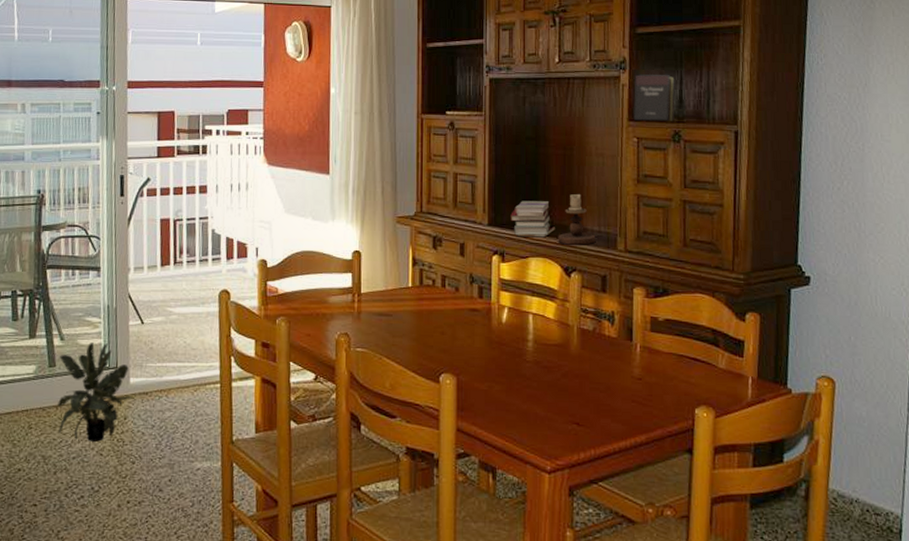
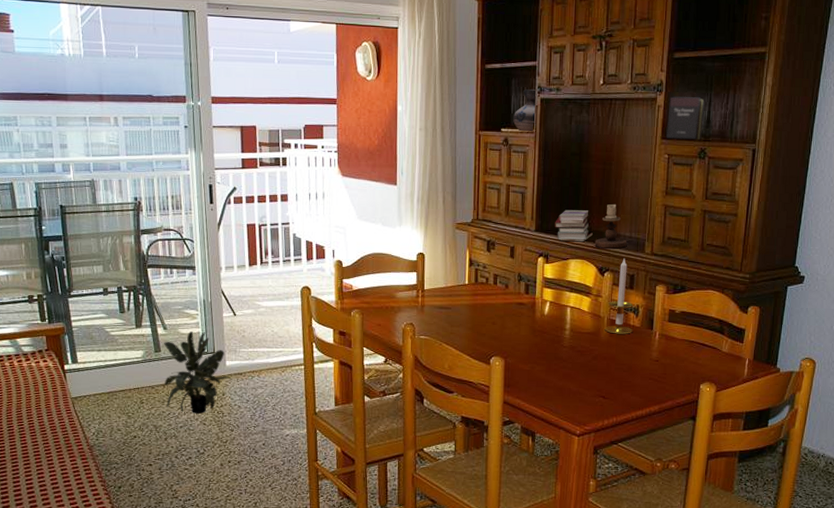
ceramic jug: none [458,69,483,116] -> present [512,89,535,133]
candle: none [574,256,608,347] -> present [604,258,634,334]

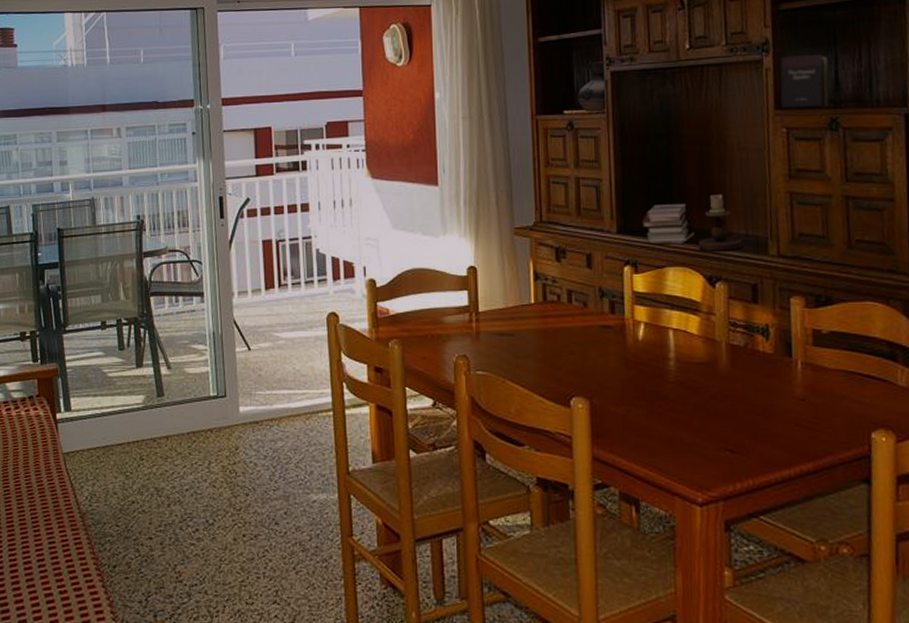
potted plant: present [164,332,232,414] -> none [168,371,246,473]
candle: present [604,258,634,334] -> none [723,262,763,364]

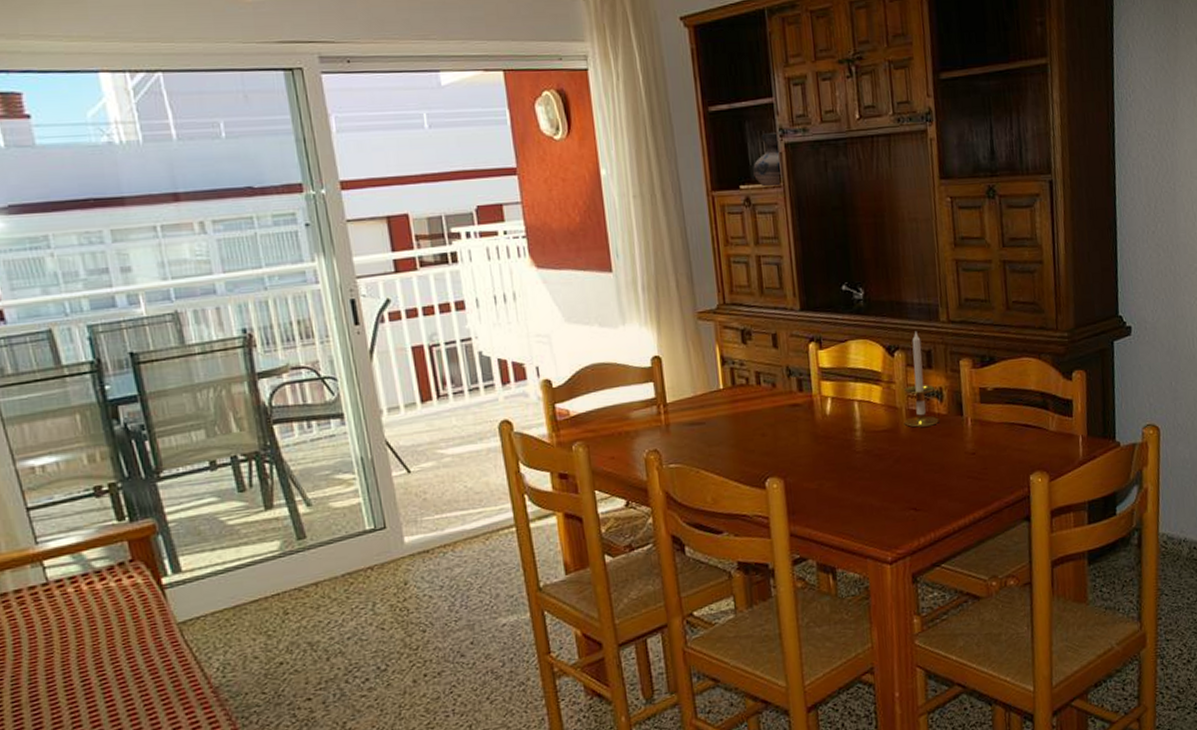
books: present [642,204,695,245] -> none [824,277,873,320]
candlestick: present [698,193,743,251] -> none [876,264,917,322]
candle: none [723,262,763,364] -> present [904,330,939,428]
books: present [780,55,831,110] -> none [942,124,988,179]

